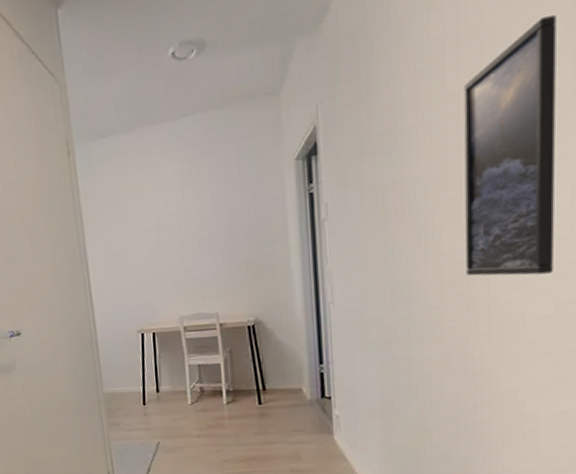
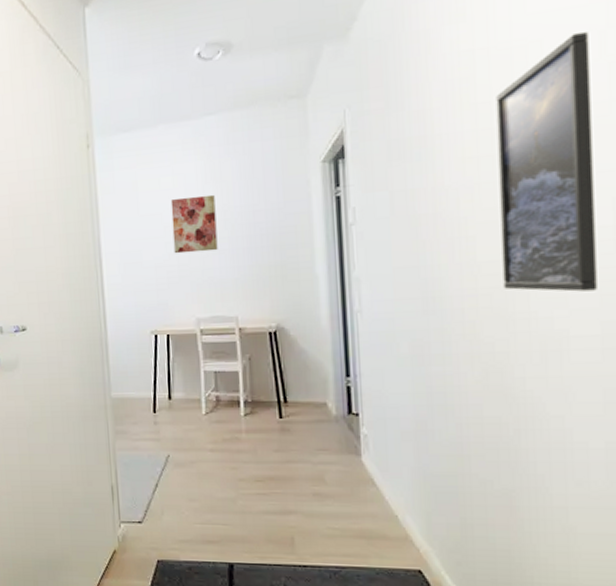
wall art: none [151,196,198,256] -> present [170,194,218,254]

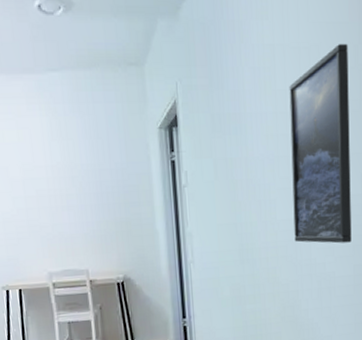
wall art: present [170,194,218,254] -> none [16,151,67,209]

